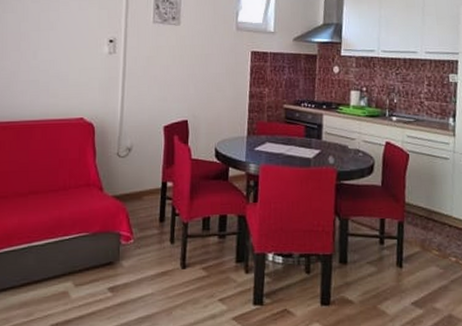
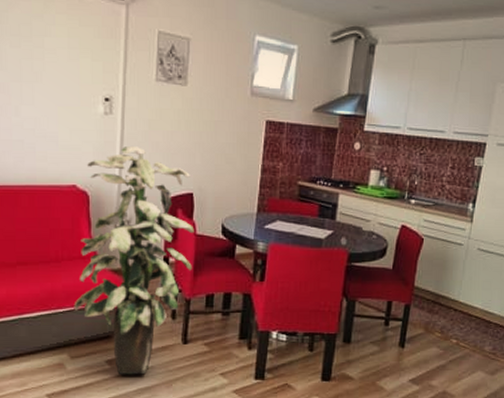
indoor plant: none [79,81,190,303] -> present [74,147,195,375]

